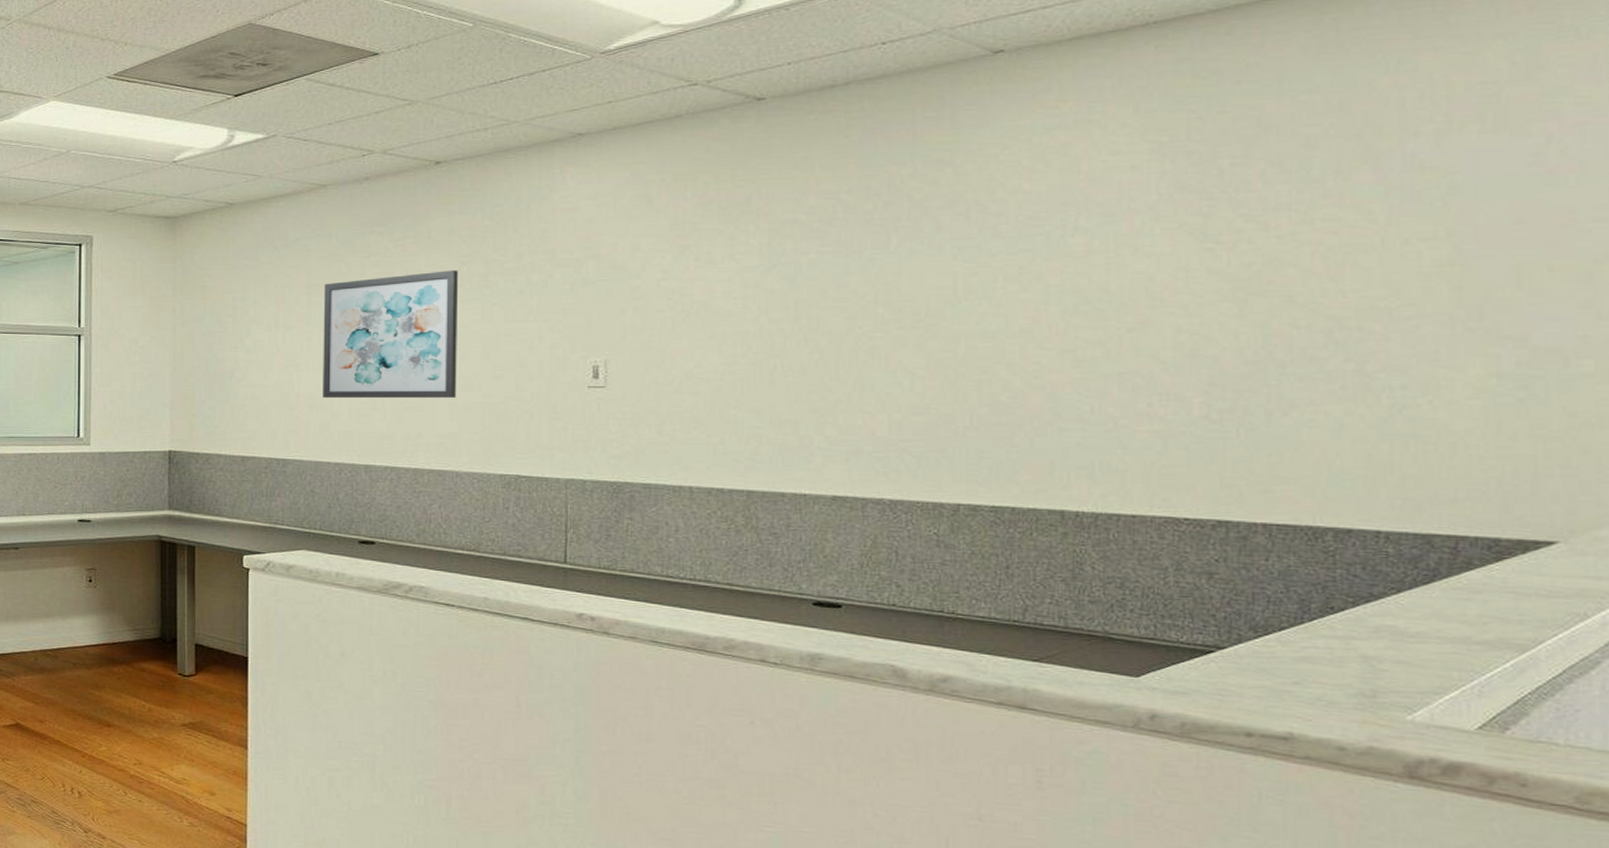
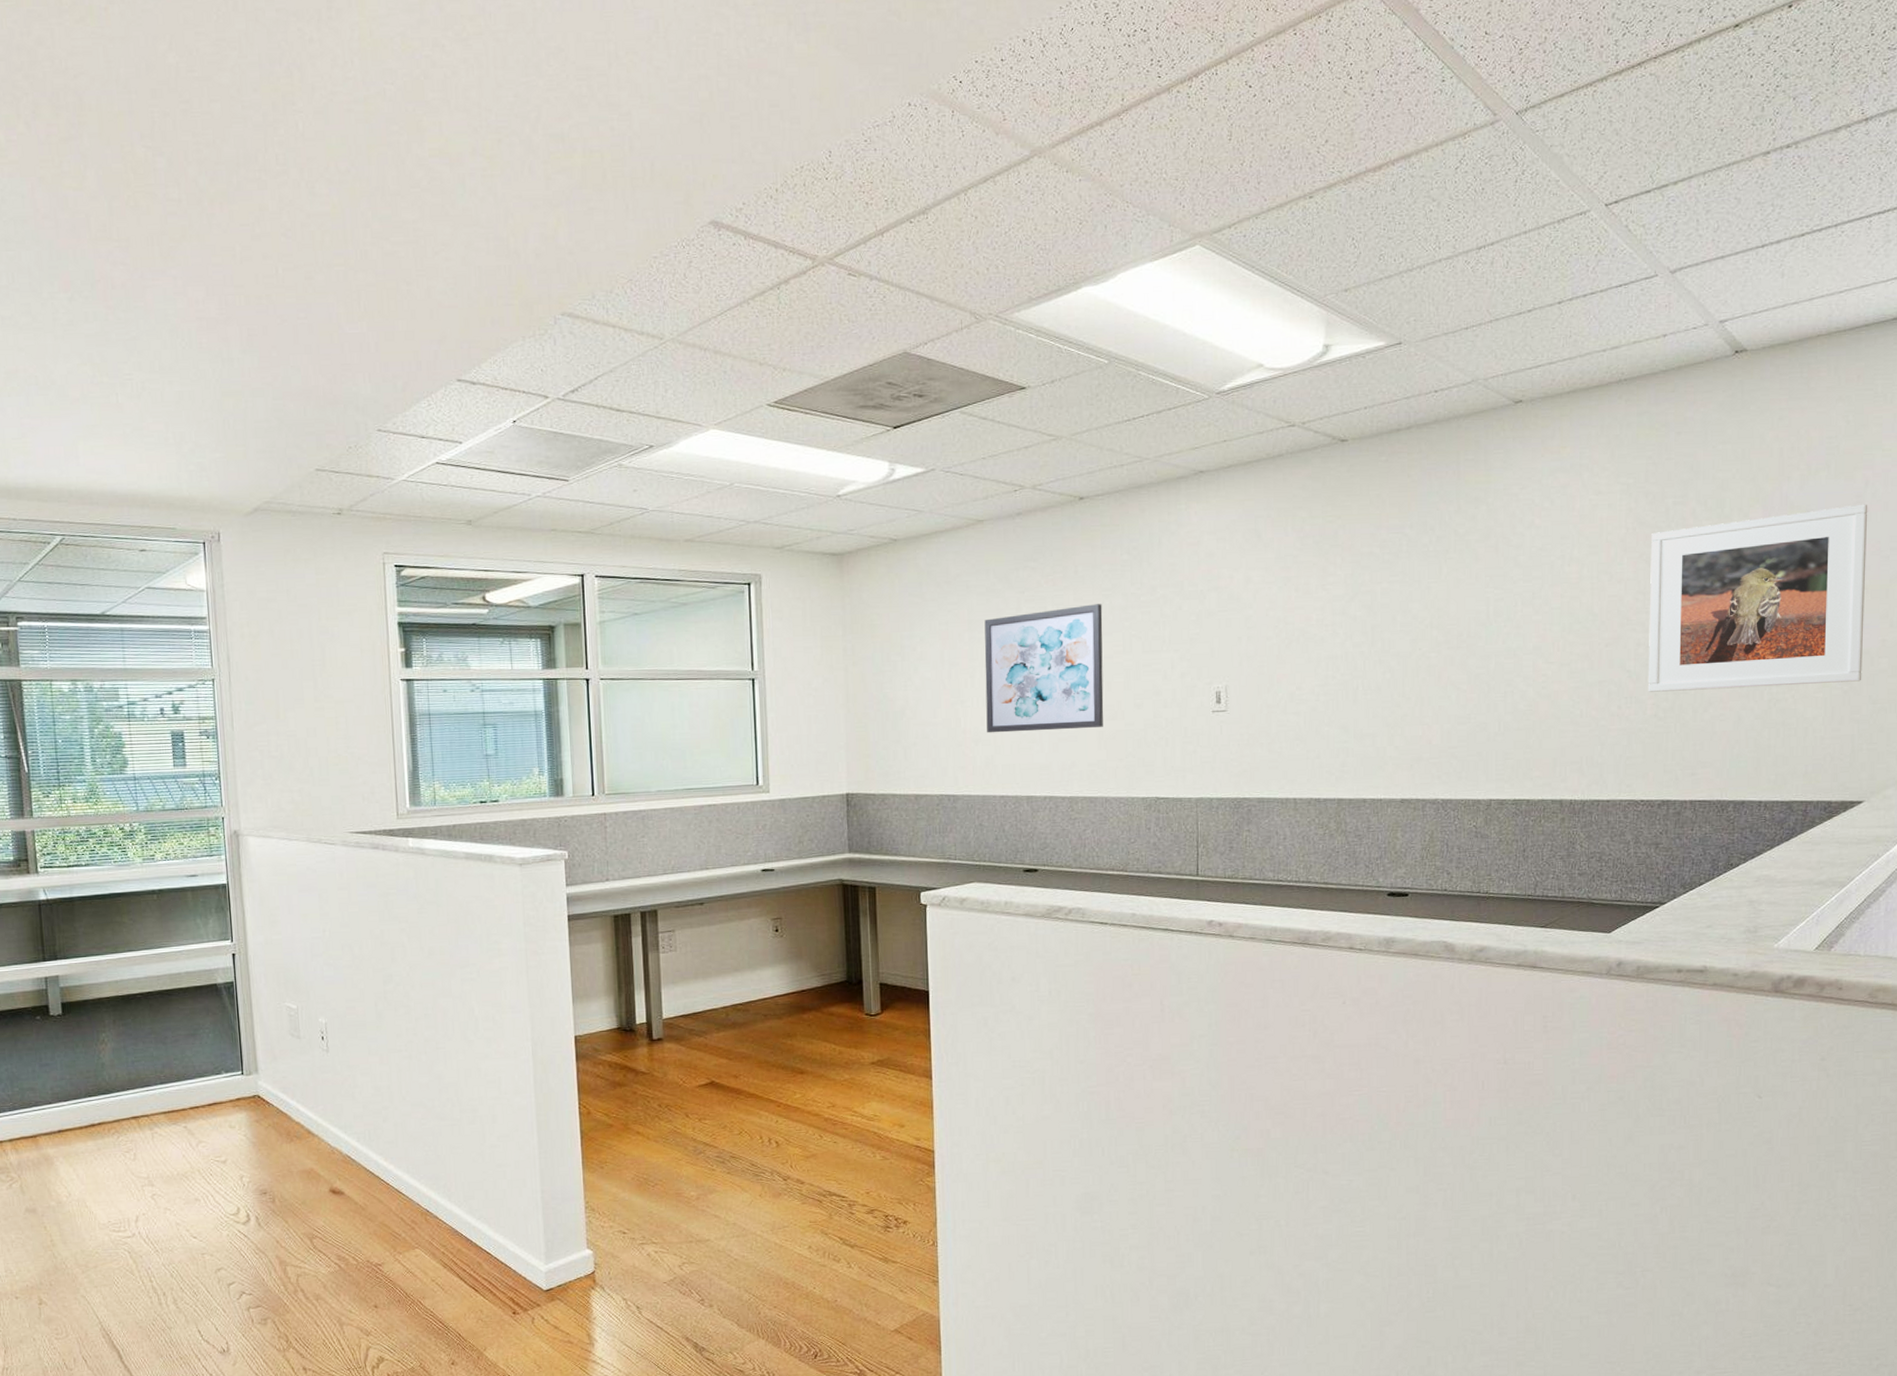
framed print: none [1193,164,1553,389] -> present [1648,504,1868,692]

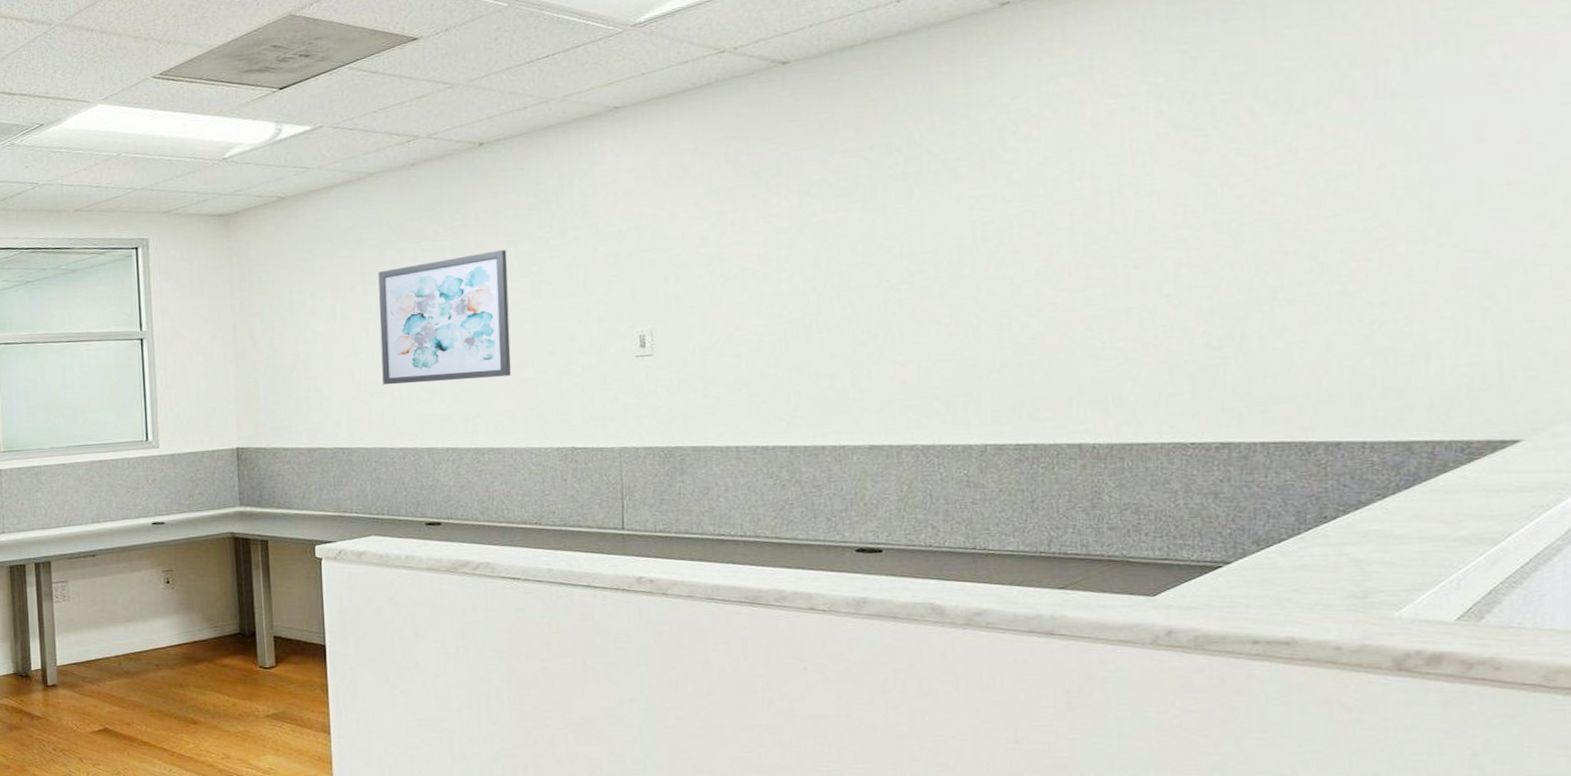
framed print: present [1648,504,1868,692] -> none [1191,83,1511,318]

